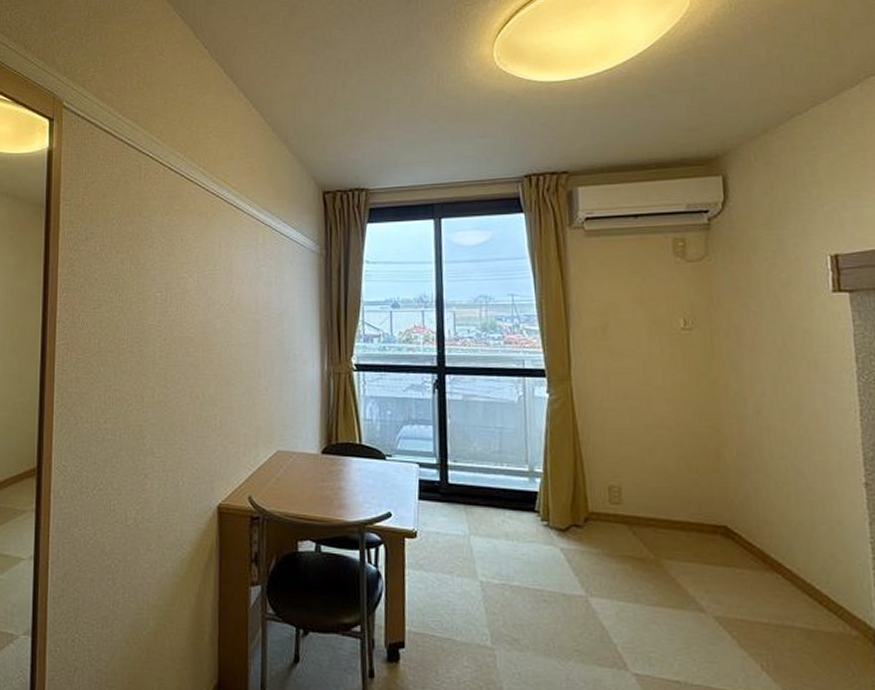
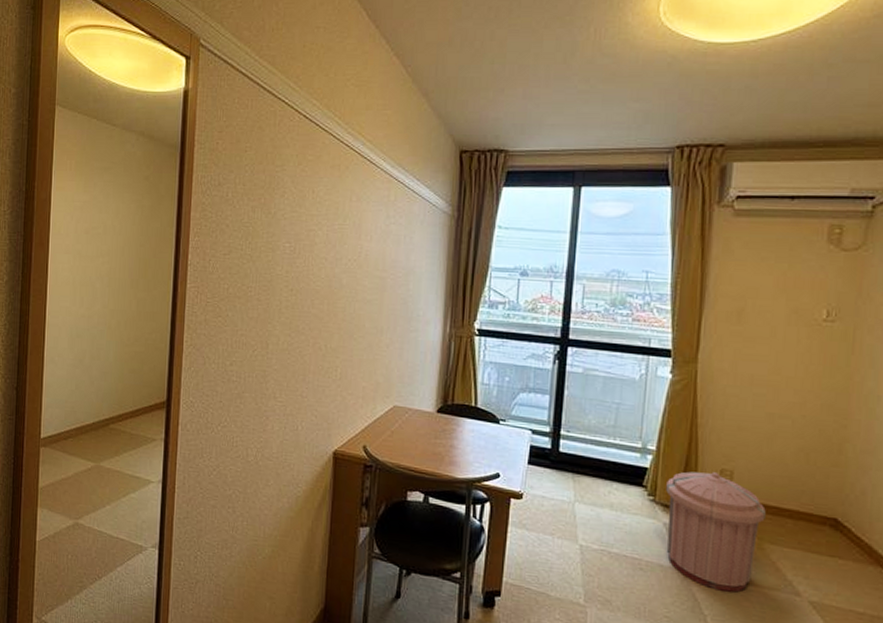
trash can: none [558,490,659,616] -> present [666,471,766,593]

